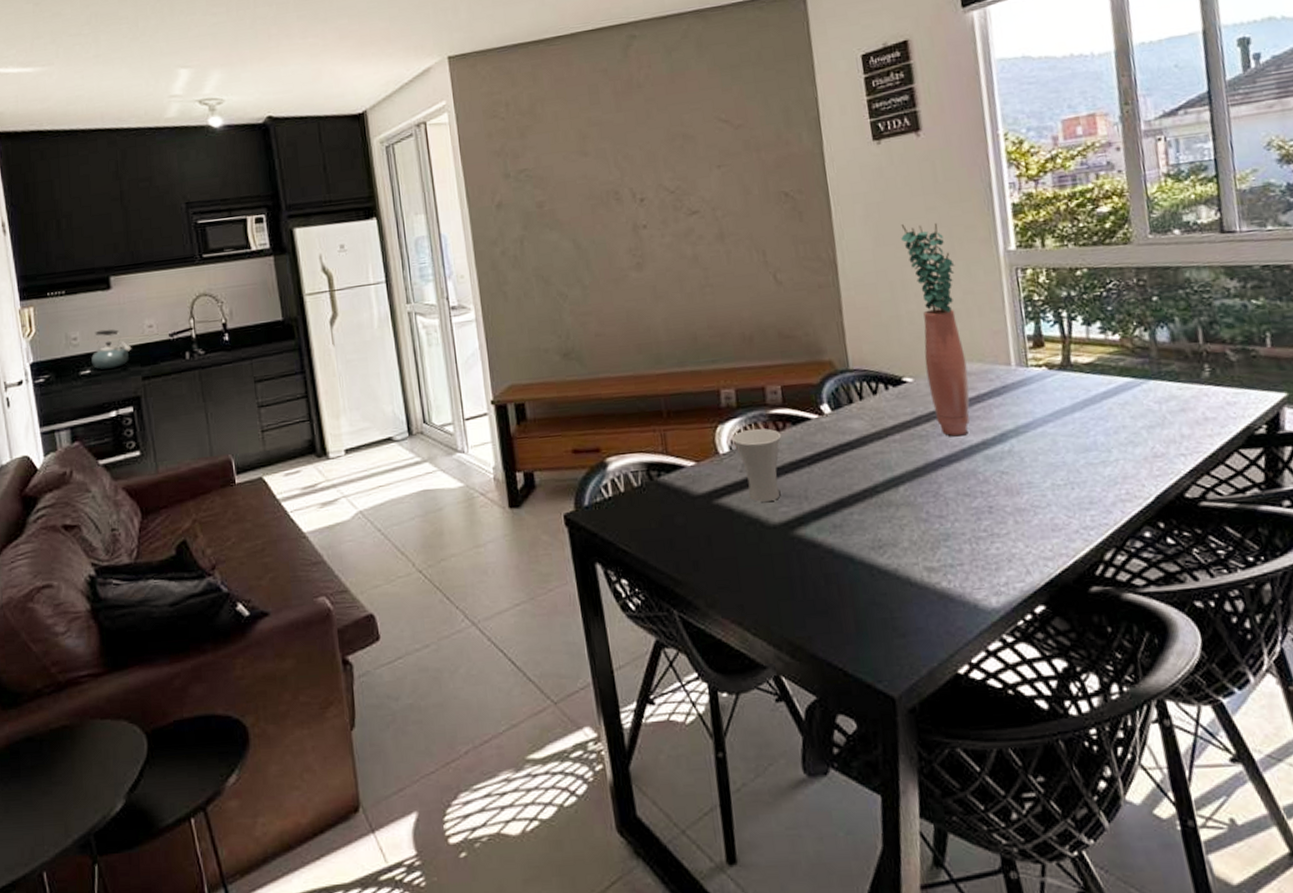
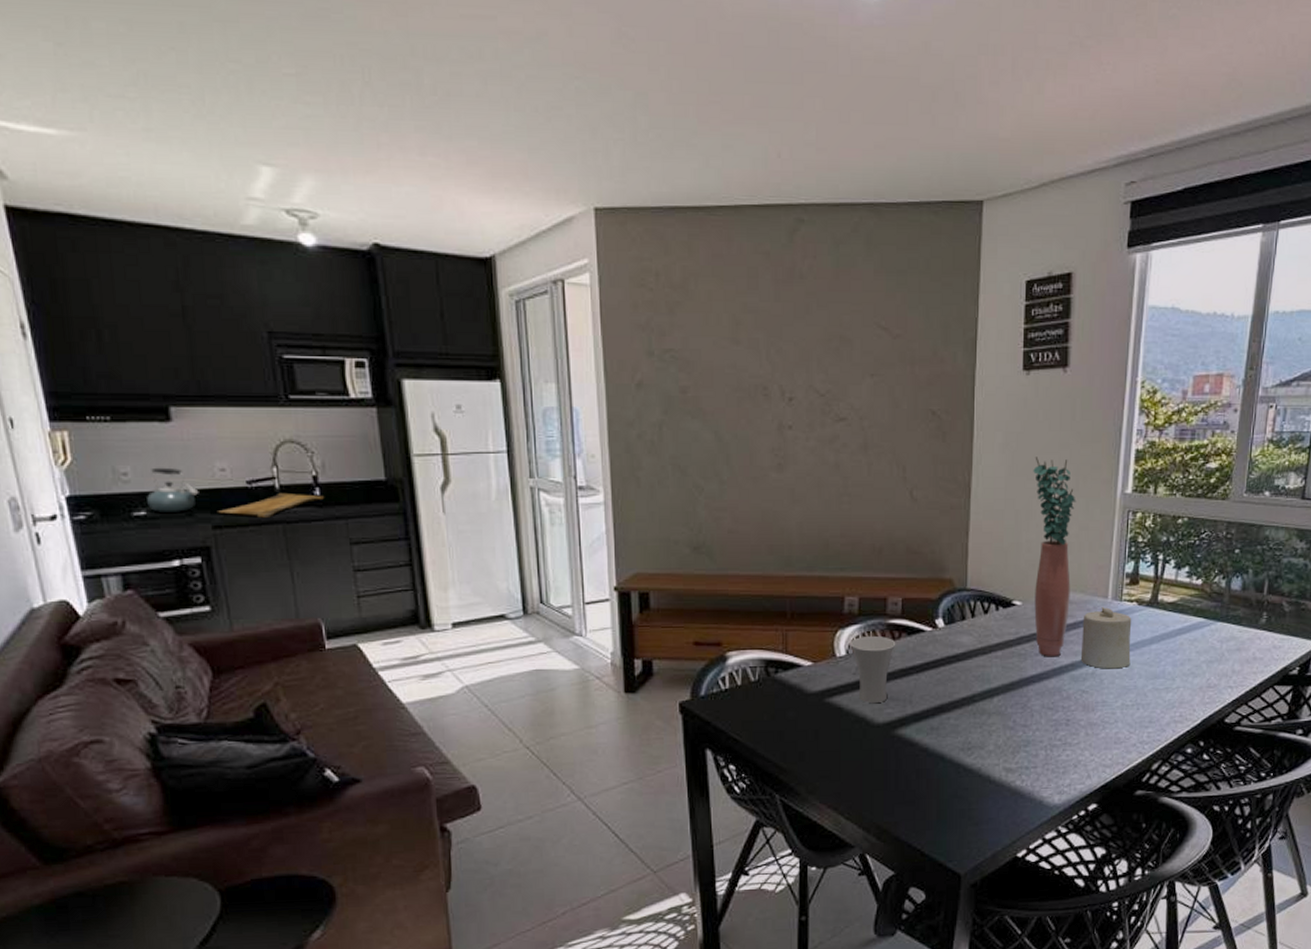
cutting board: none [145,340,232,367] -> present [216,492,324,518]
candle: none [986,375,1053,445] -> present [1080,607,1132,669]

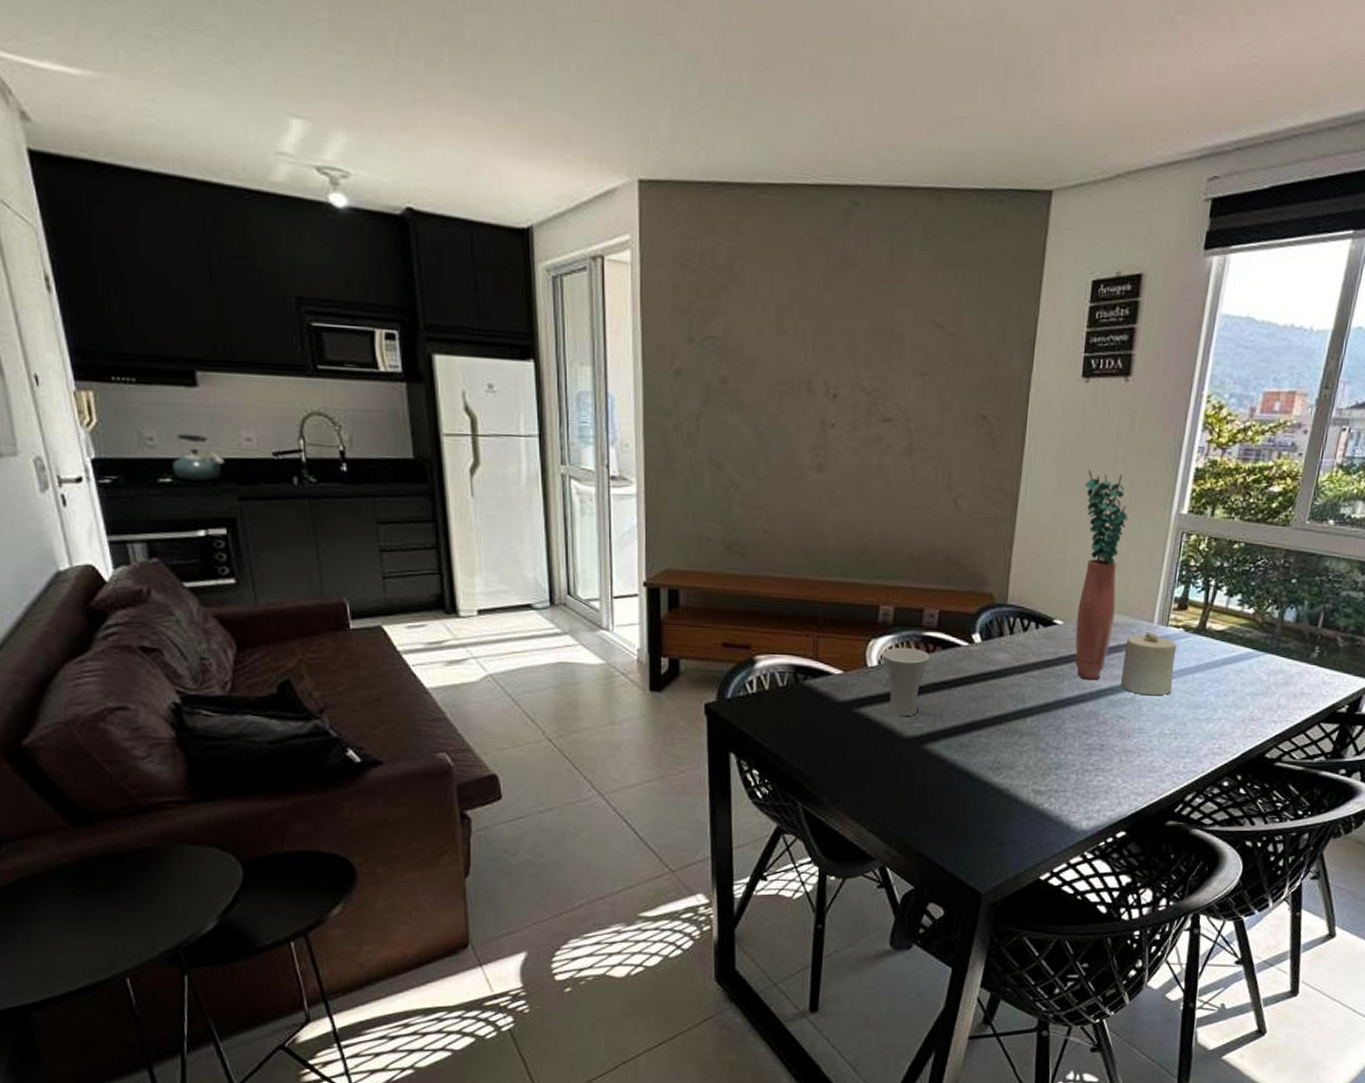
cutting board: present [216,492,324,518] -> none [242,466,351,492]

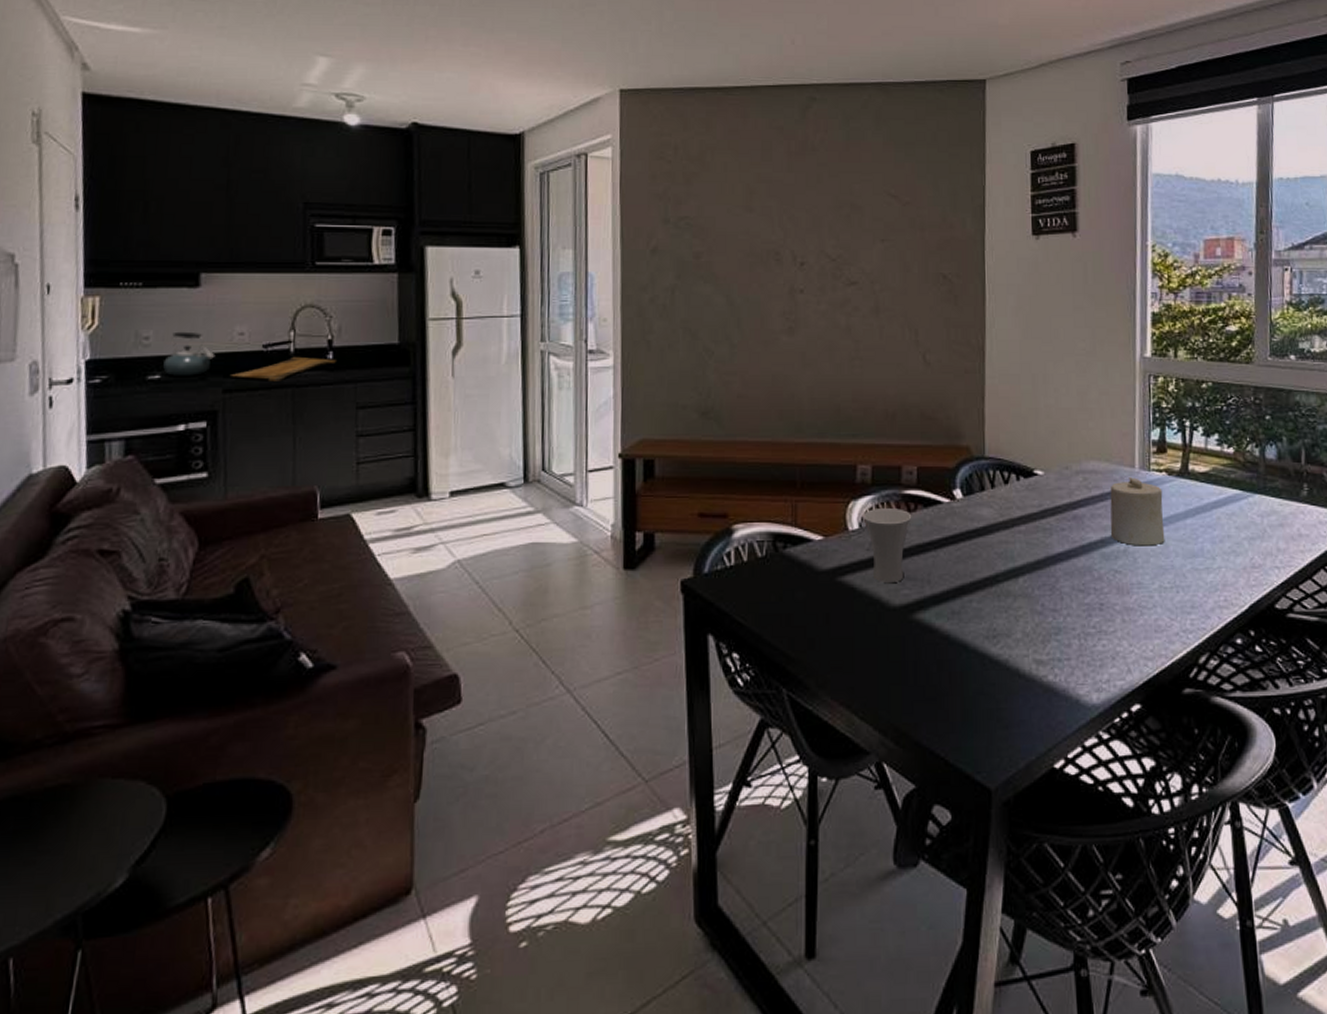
cutting board: none [242,466,351,492] -> present [229,356,336,382]
vase: present [1075,470,1129,680] -> none [1048,320,1095,532]

